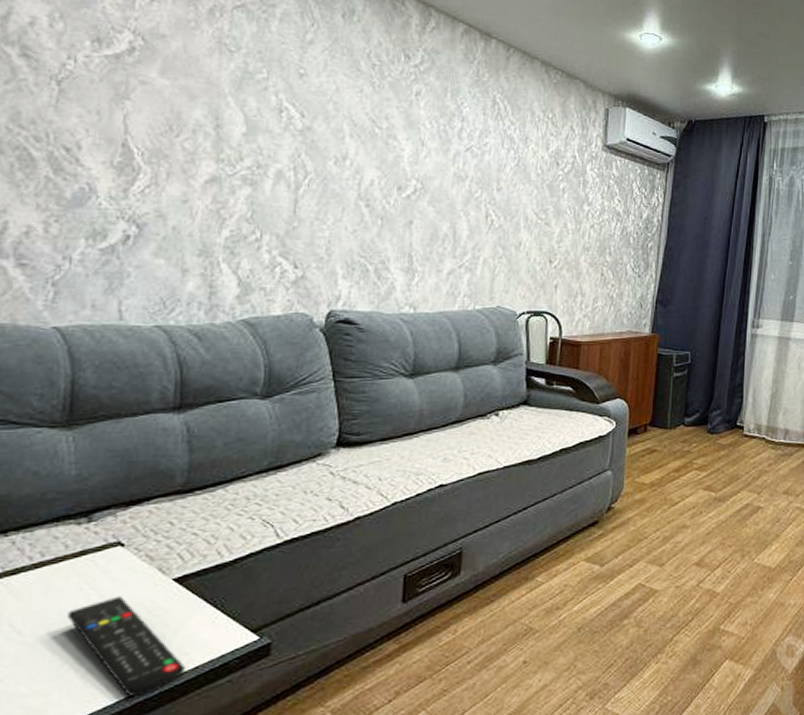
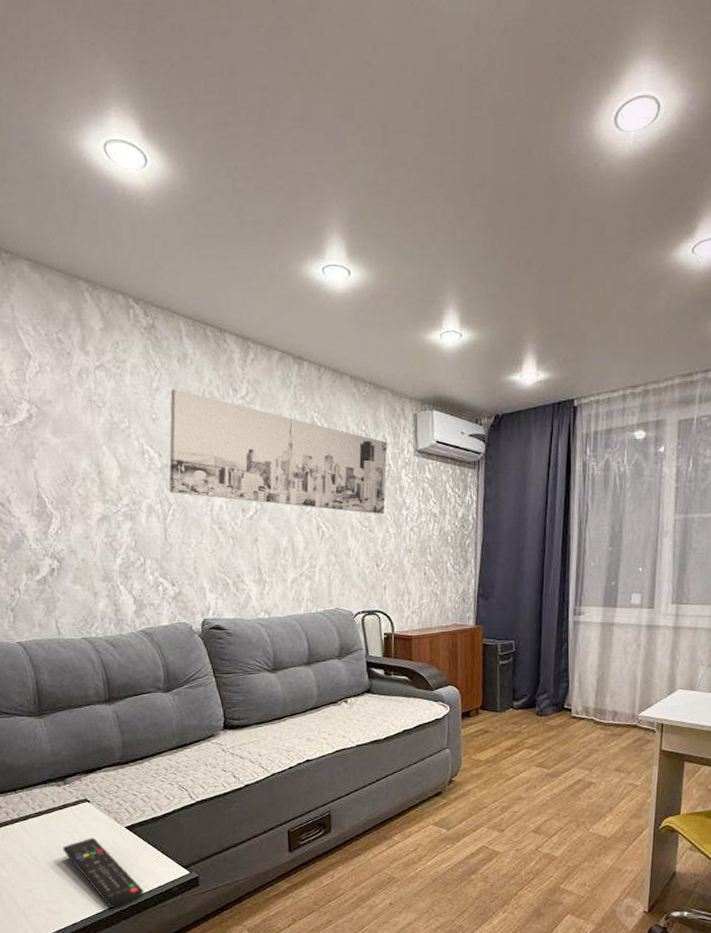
wall art: none [308,45,575,207] -> present [169,389,388,514]

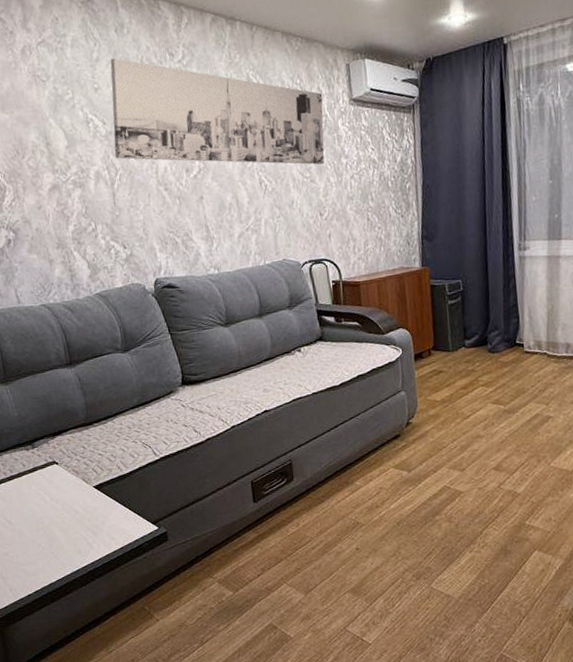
remote control: present [63,837,144,909] -> none [35,498,115,567]

